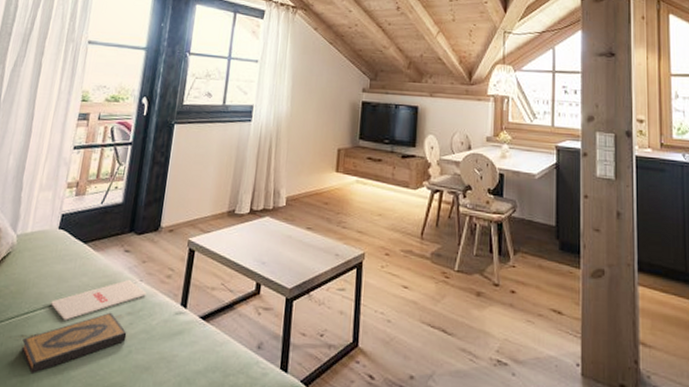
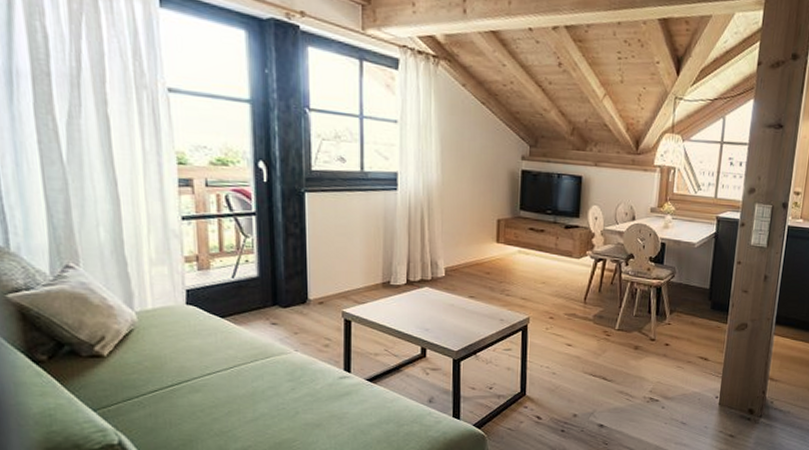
hardback book: present [21,312,127,374] -> none [174,380,291,437]
magazine: present [50,279,147,321] -> none [196,350,305,390]

